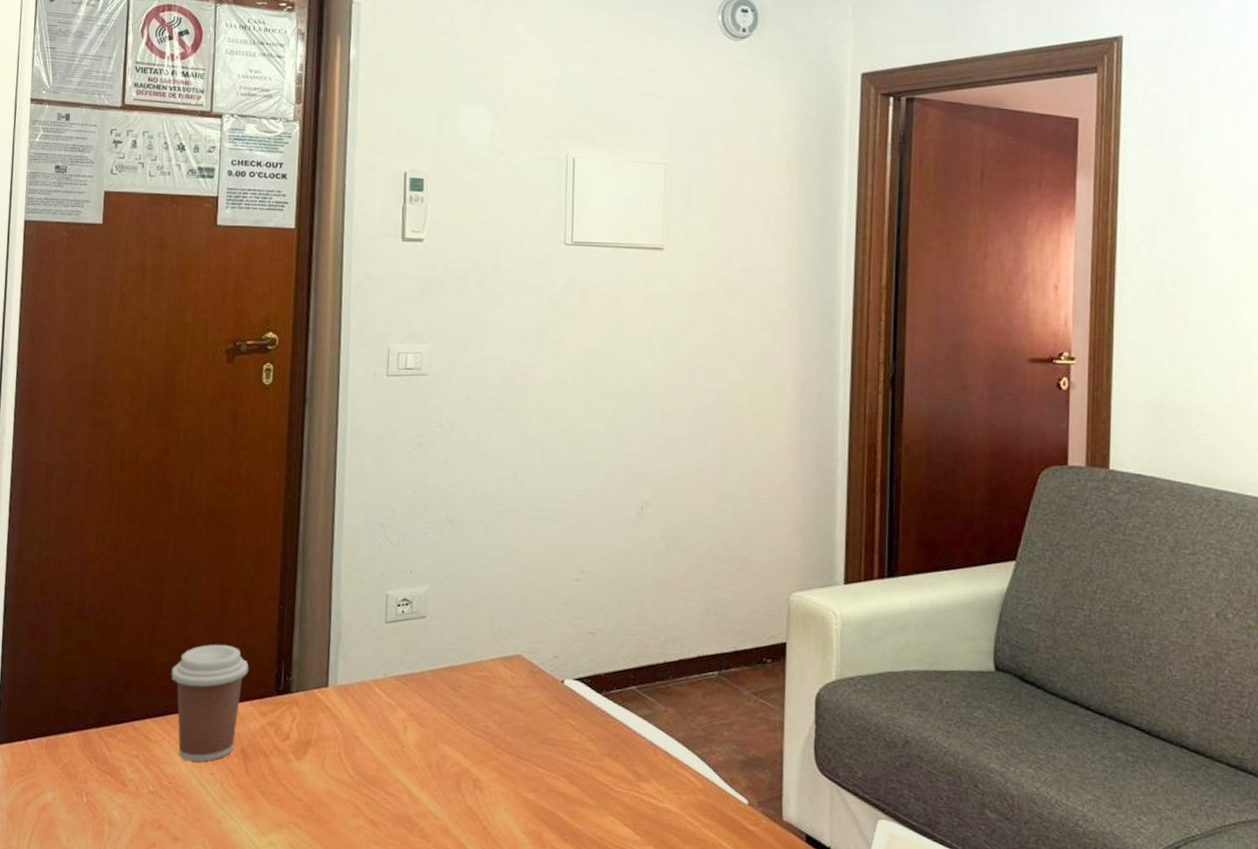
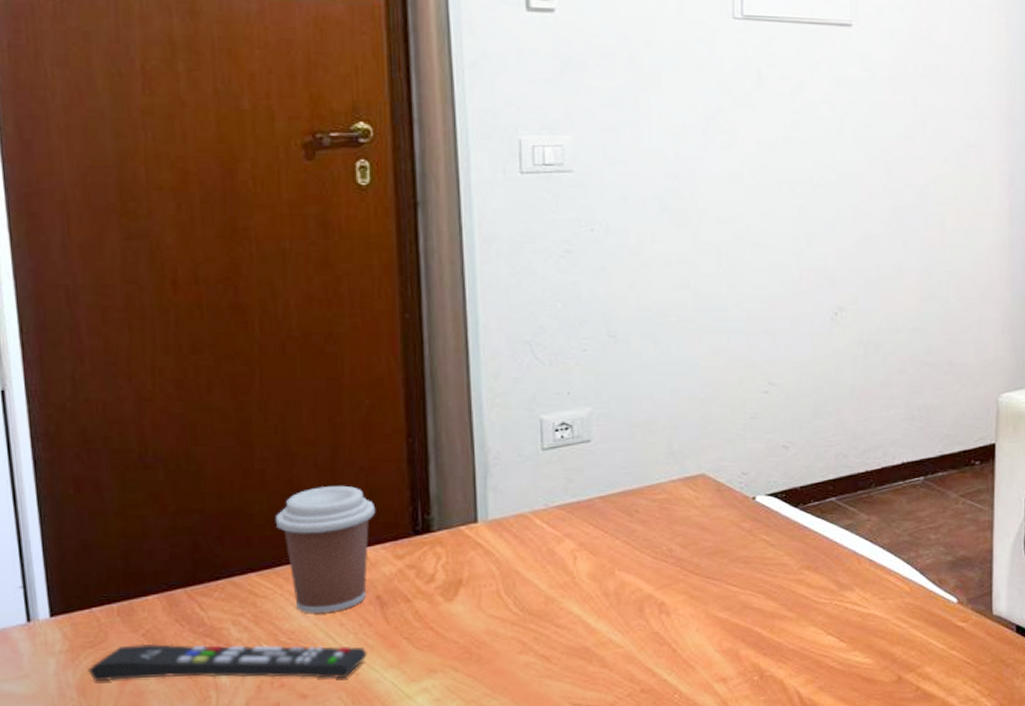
remote control: none [17,776,229,825] -> present [88,643,367,682]

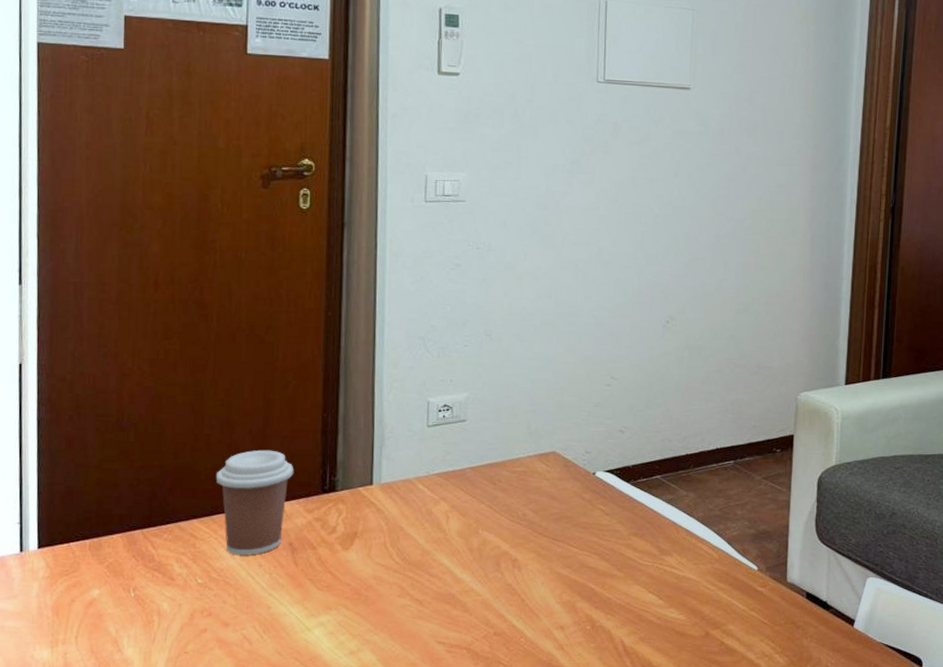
remote control: present [88,643,367,682] -> none [62,574,278,610]

